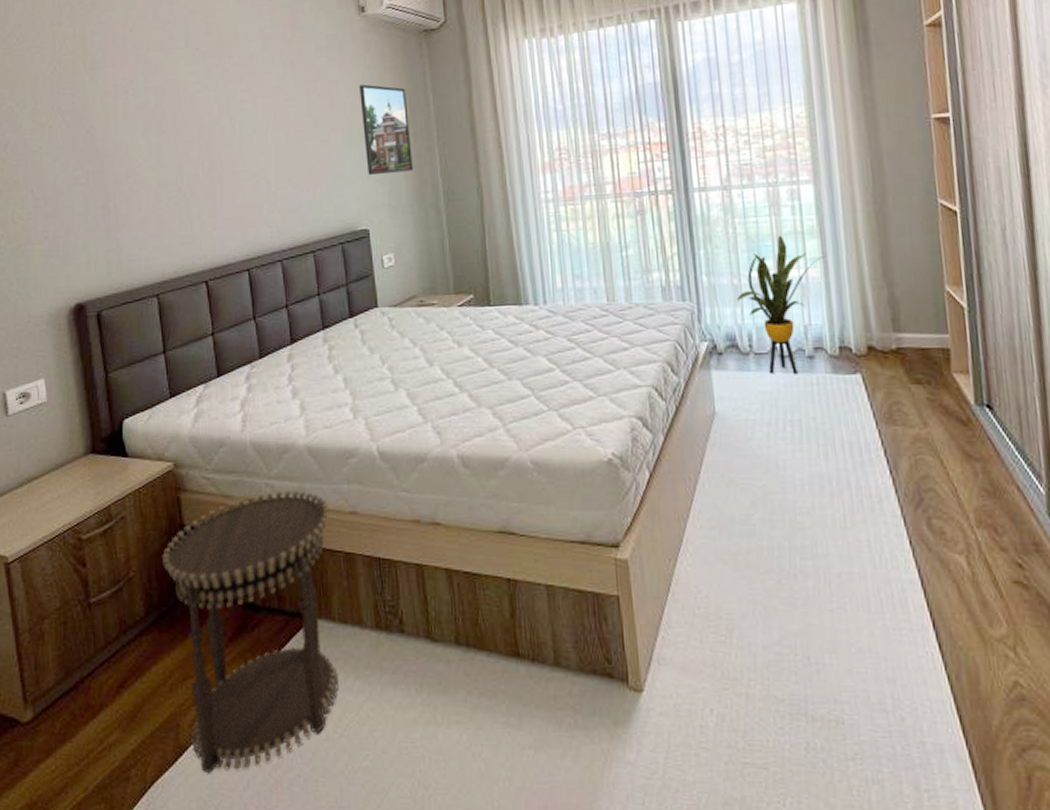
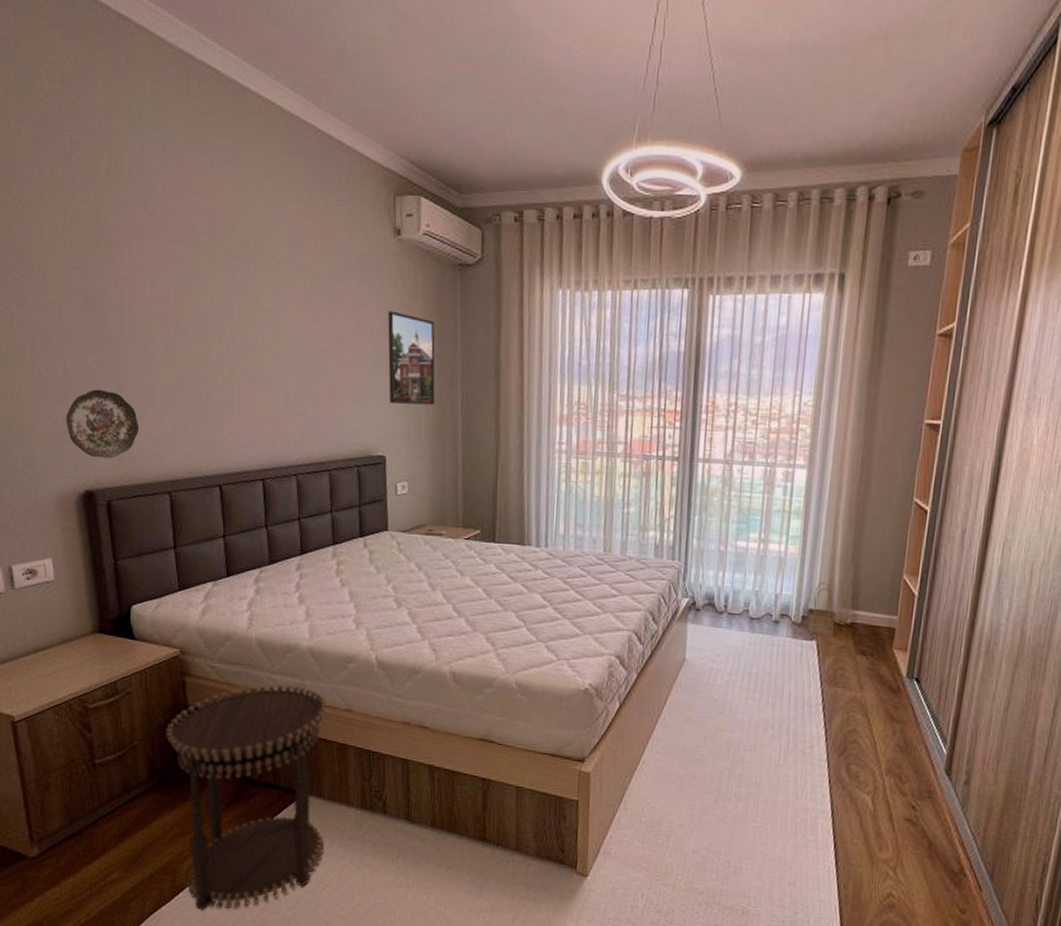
decorative plate: none [57,200,127,269] -> present [66,389,140,459]
house plant: present [736,236,826,374] -> none [720,512,806,634]
basket: none [843,305,879,366] -> present [806,582,837,635]

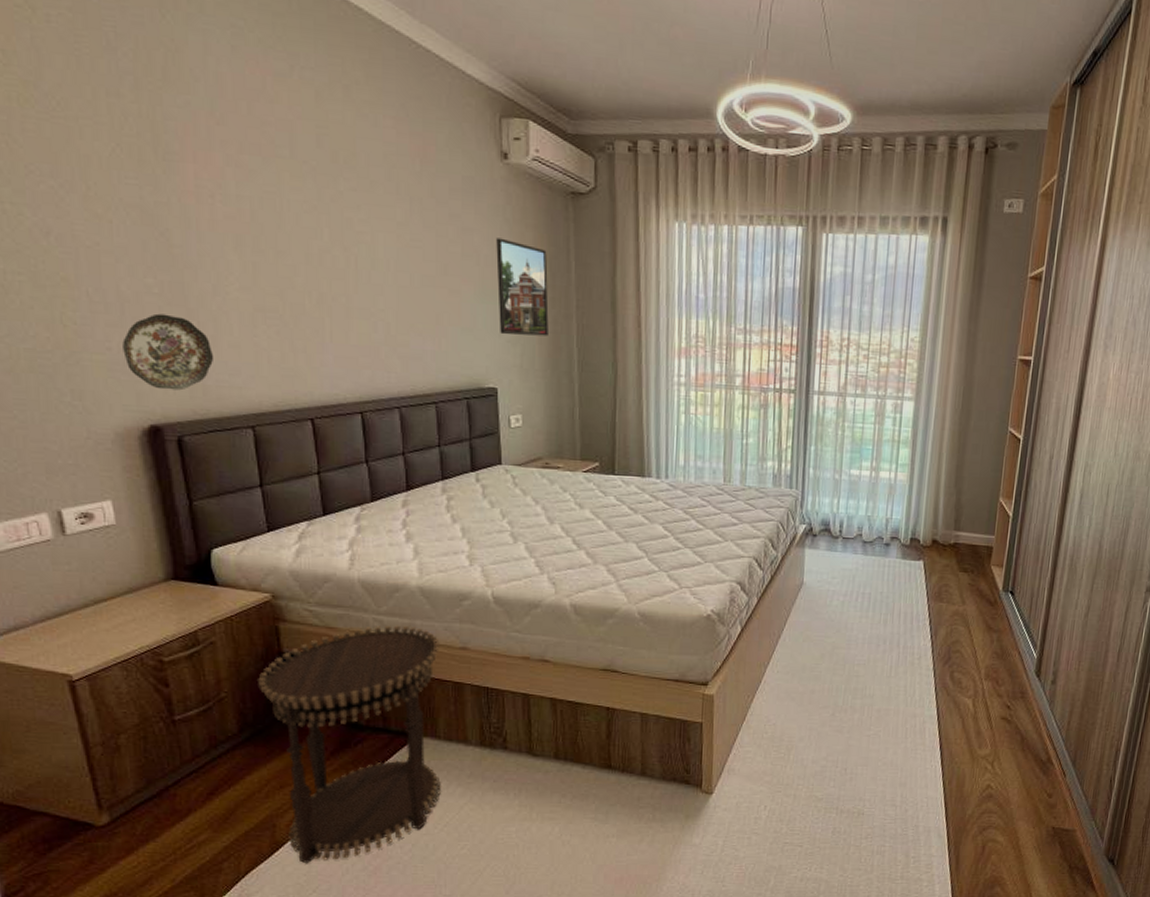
basket: present [806,582,837,635] -> none [914,506,941,555]

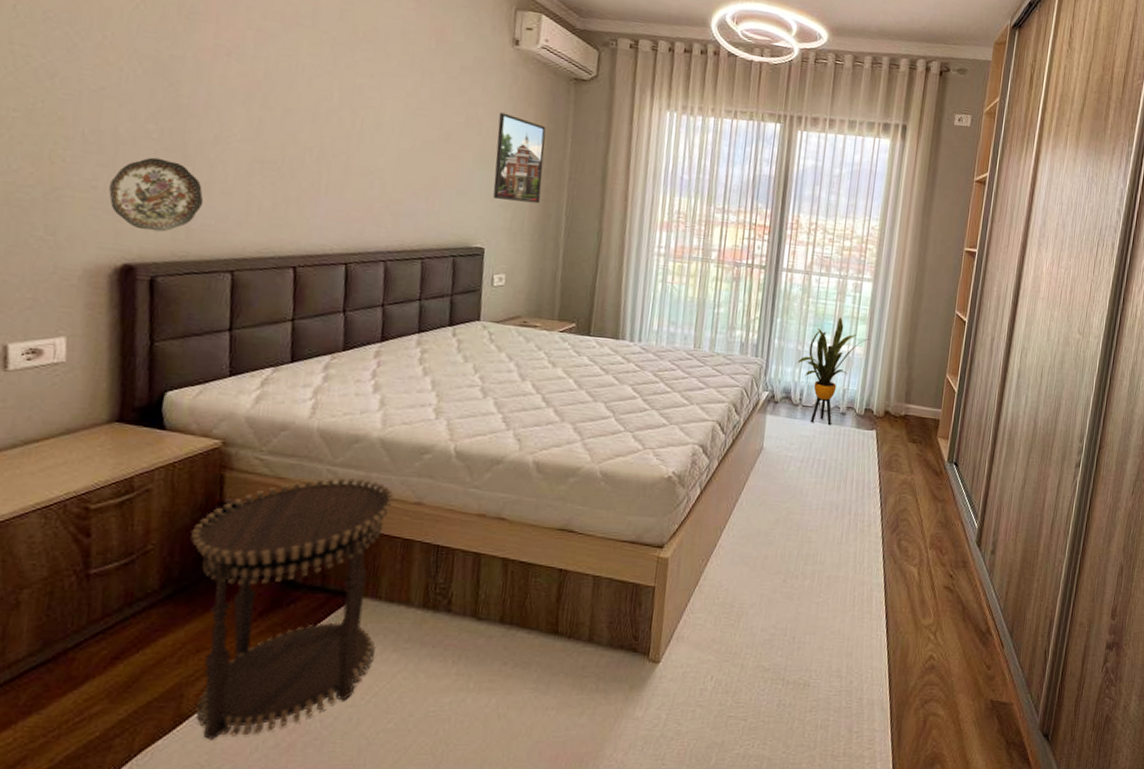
house plant: none [835,442,914,556] -> present [797,317,870,425]

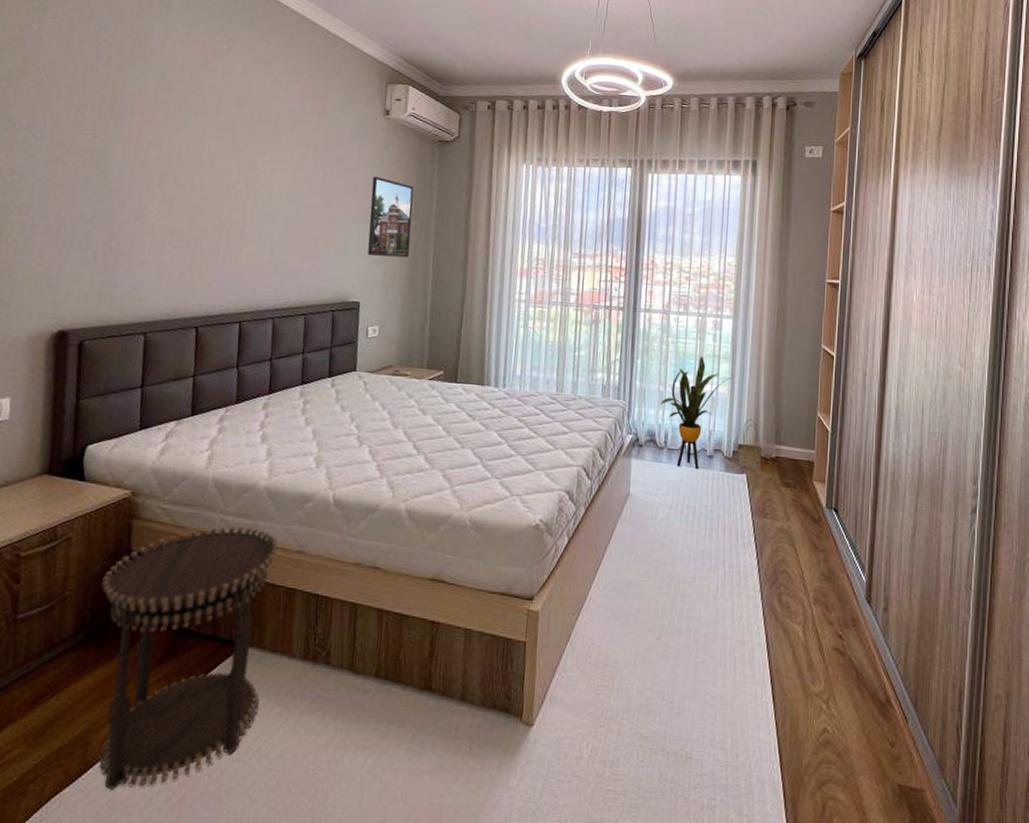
decorative plate: present [109,157,204,232] -> none [50,235,125,301]
basket: none [868,379,893,426] -> present [736,419,763,469]

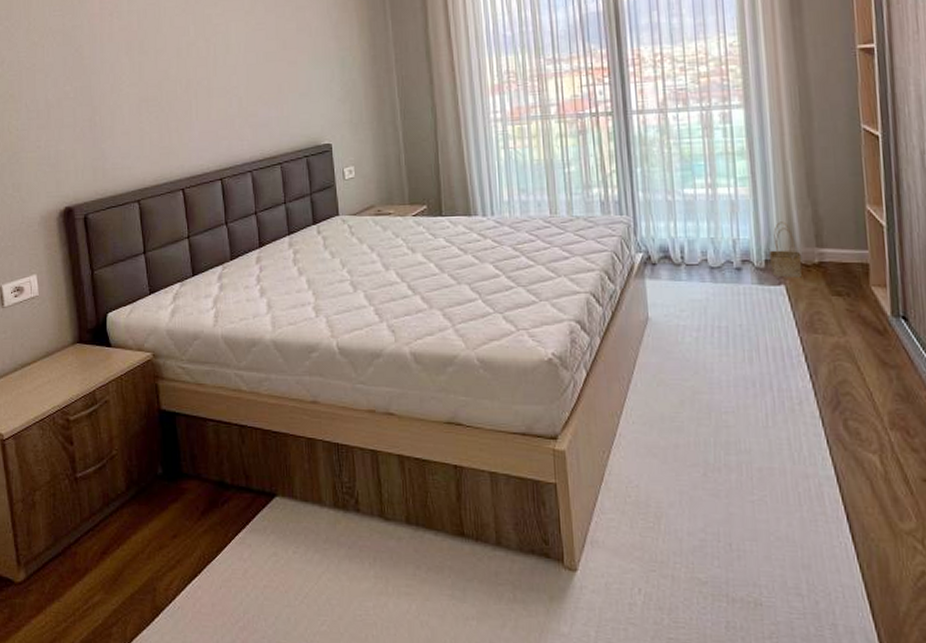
side table: present [98,526,278,791] -> none [142,380,300,633]
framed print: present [368,176,414,258] -> none [324,10,373,95]
house plant: present [660,356,734,469] -> none [670,156,754,284]

